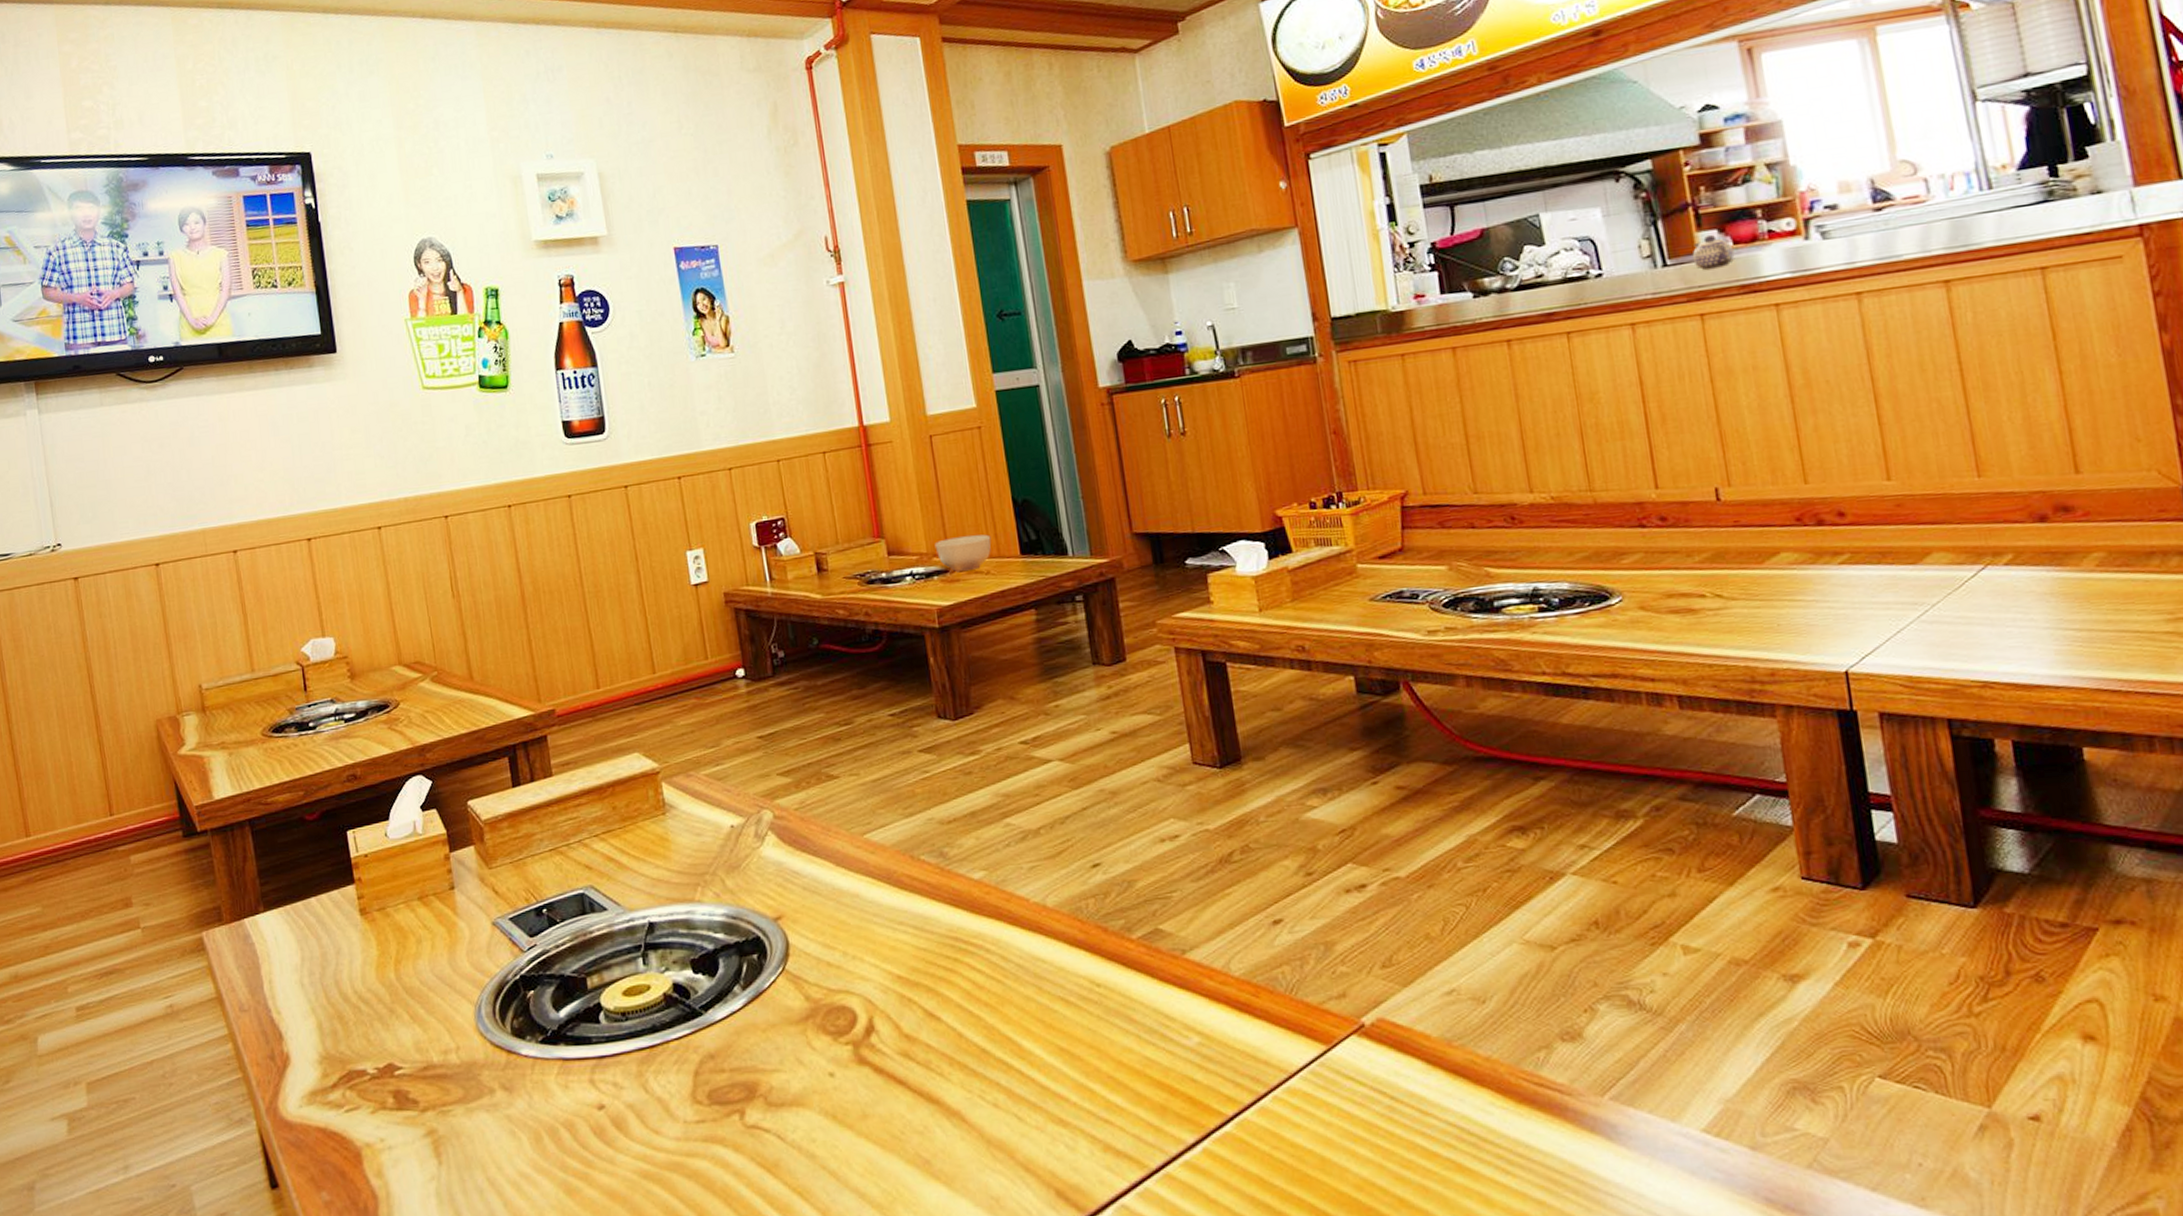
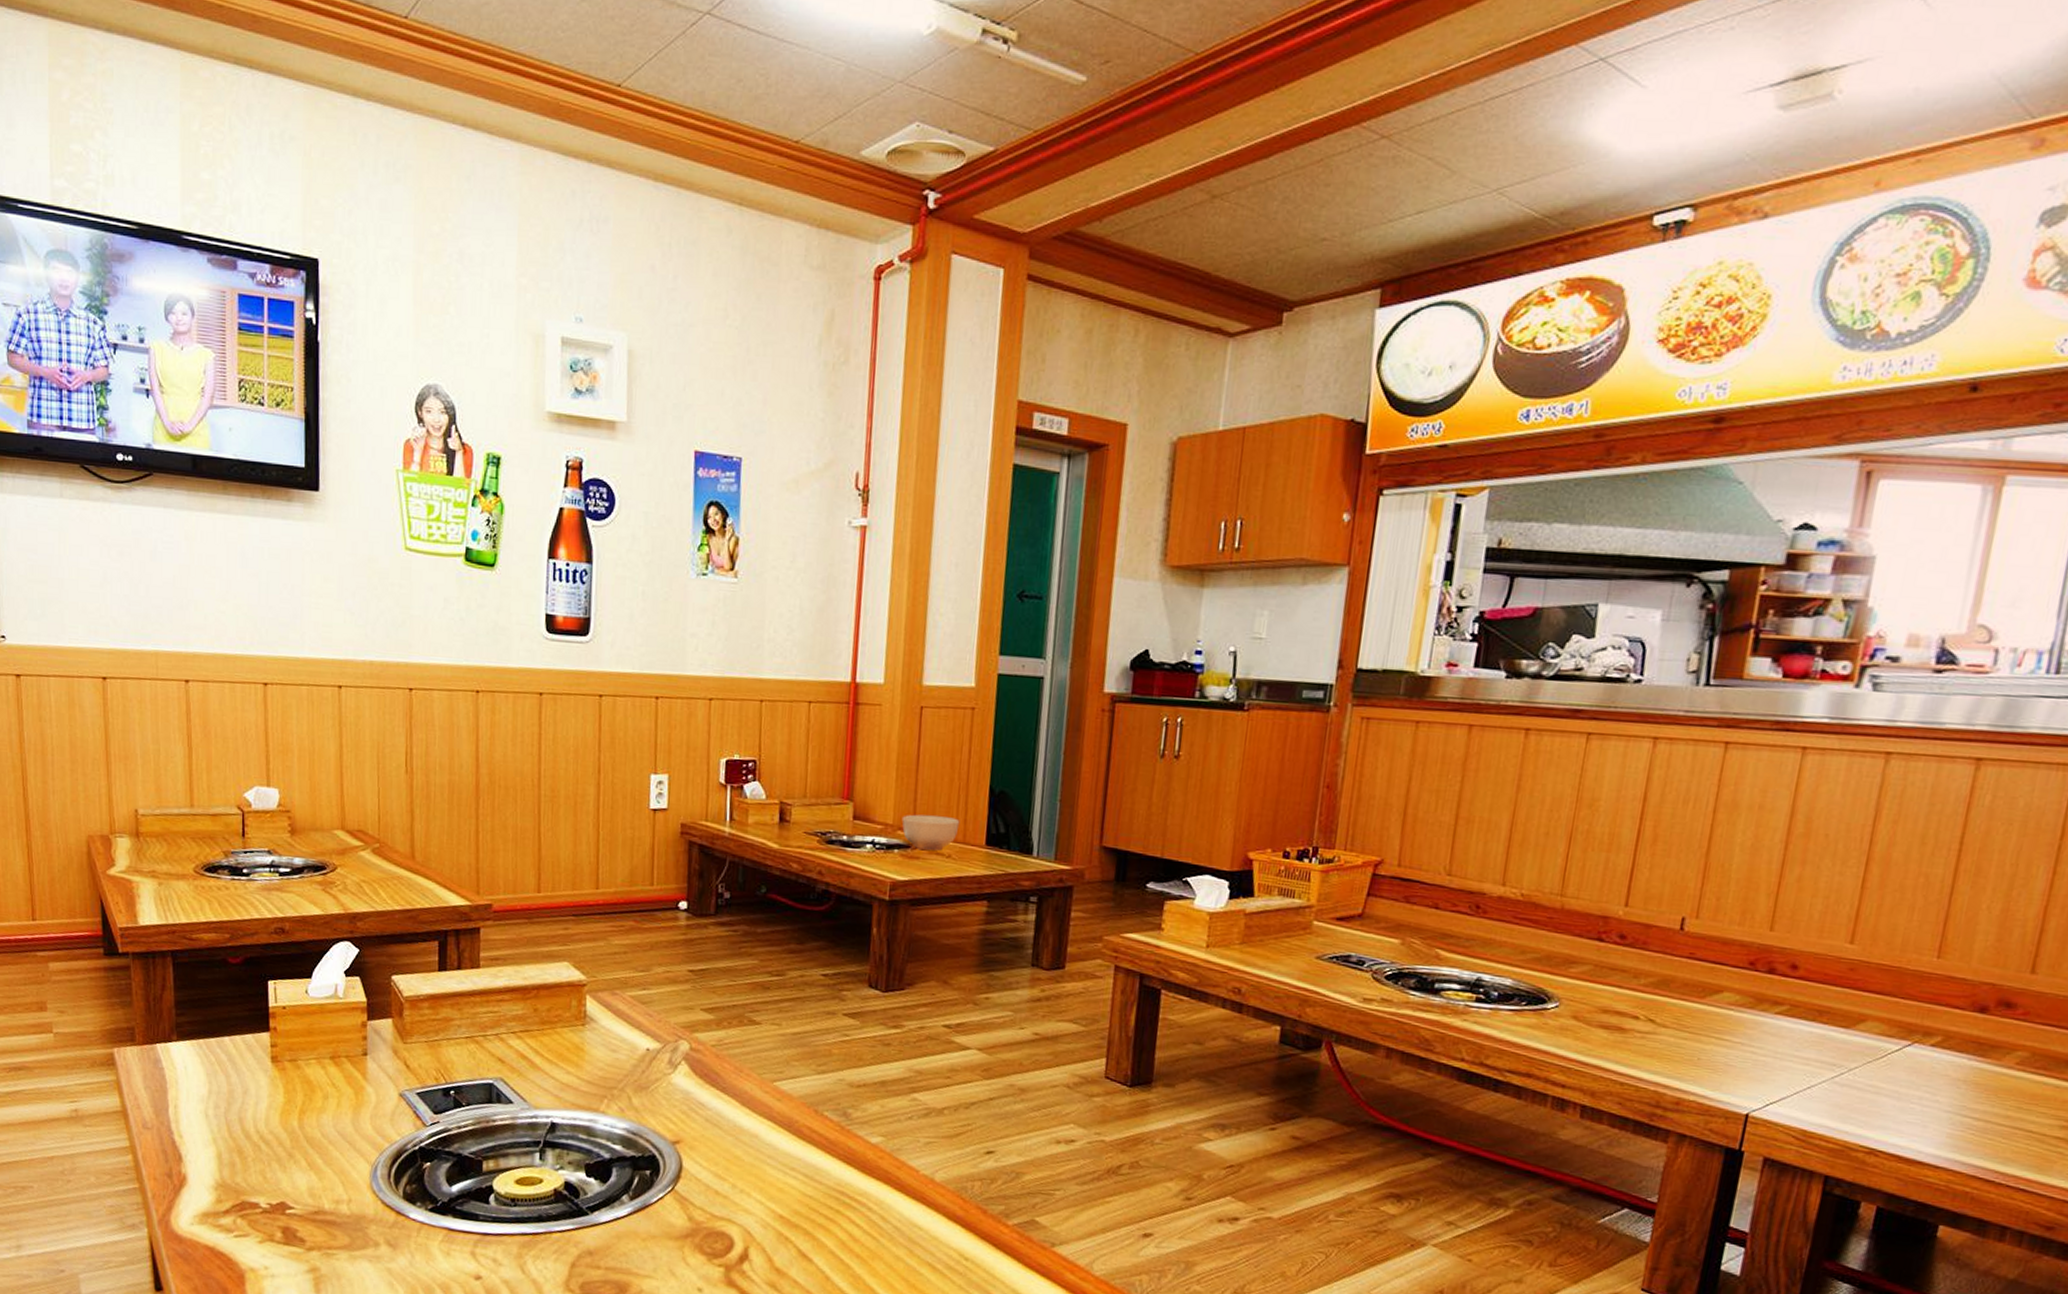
teapot: present [1692,234,1735,271] -> none [1736,661,1782,700]

